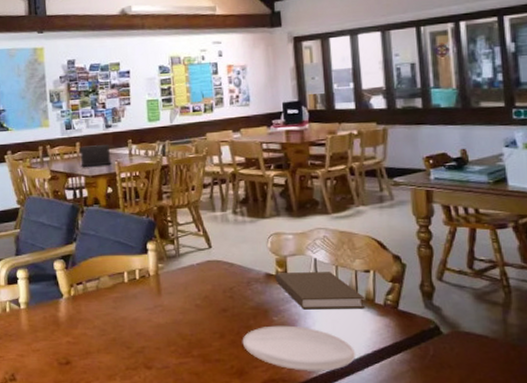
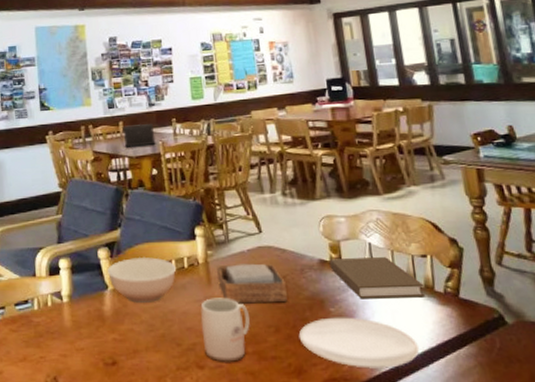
bowl: none [63,268,129,310] -> present [108,256,177,303]
mug: none [149,306,196,365] -> present [200,297,250,363]
napkin holder: none [167,276,234,312] -> present [217,263,288,303]

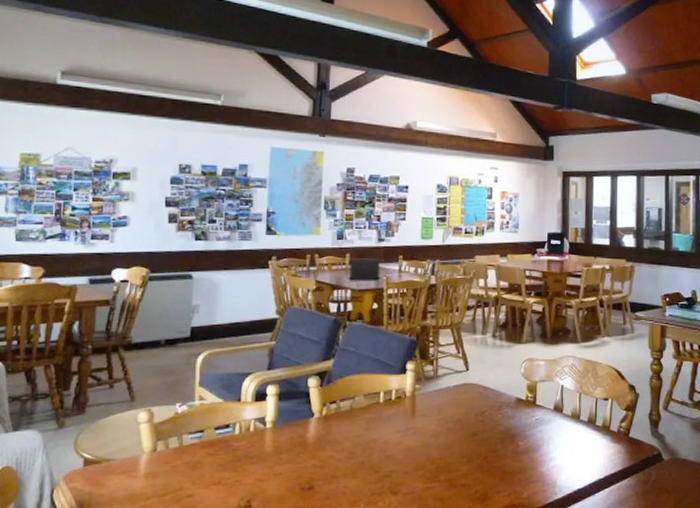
bowl: present [108,256,177,303] -> none [316,387,384,431]
mug: present [200,297,250,363] -> none [399,429,446,490]
napkin holder: present [217,263,288,303] -> none [422,398,484,436]
plate: present [298,317,419,369] -> none [488,450,589,496]
book: present [329,257,426,299] -> none [525,398,602,435]

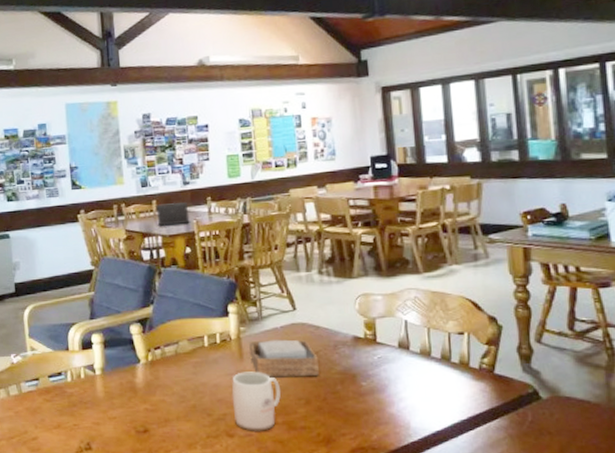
mug: none [399,429,446,490] -> present [231,371,281,432]
napkin holder: none [422,398,484,436] -> present [249,339,320,377]

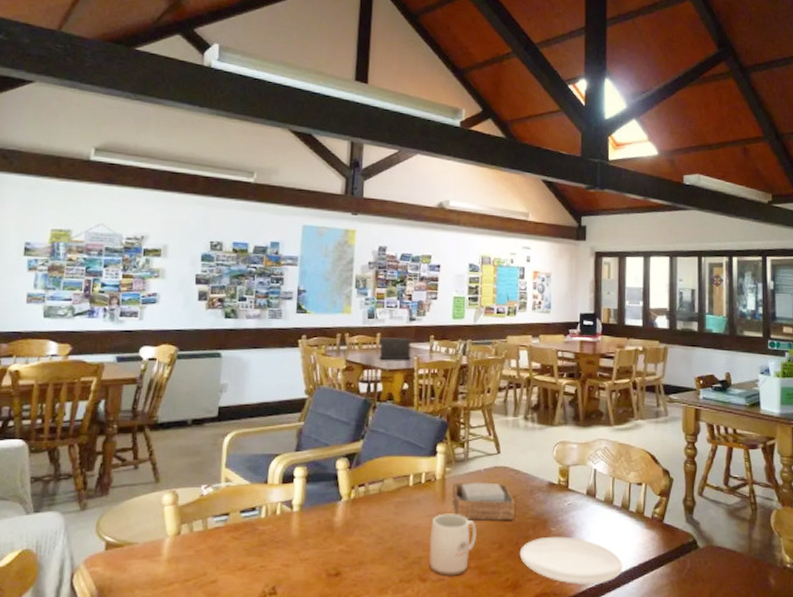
plate: none [329,391,449,439] -> present [519,536,622,585]

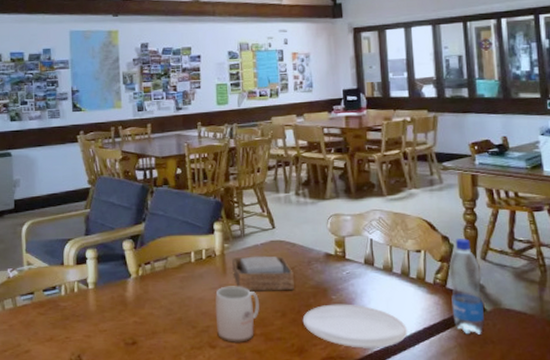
laptop: present [379,337,412,361] -> none [150,126,181,149]
bottle: none [667,473,697,572] -> present [449,239,484,335]

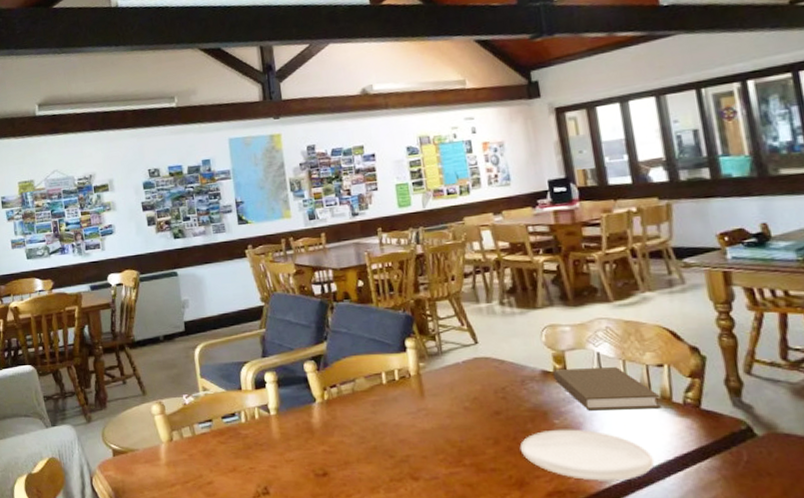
mug: present [215,286,259,344] -> none [413,410,467,475]
napkin holder: present [232,255,295,291] -> none [430,374,508,415]
book: none [334,252,417,288] -> present [552,367,662,411]
bottle: present [449,239,484,335] -> none [702,349,756,465]

